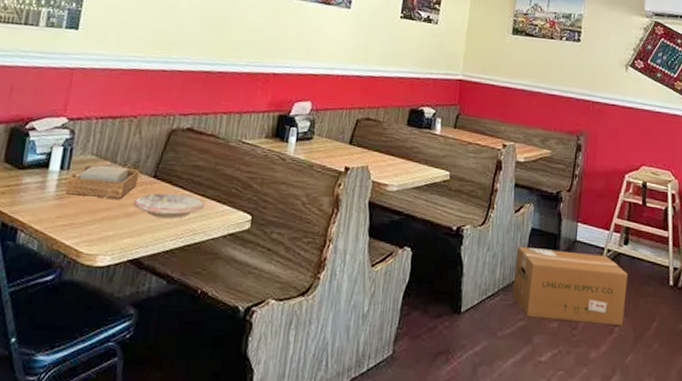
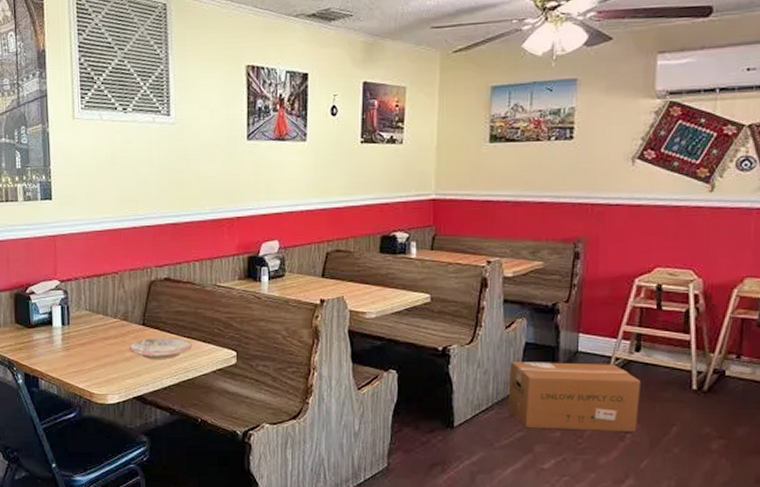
napkin holder: present [65,165,140,199] -> none [69,318,130,346]

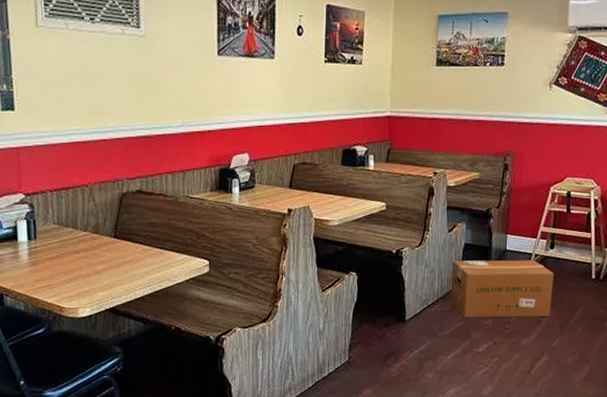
plate: present [129,338,192,360] -> none [101,250,165,272]

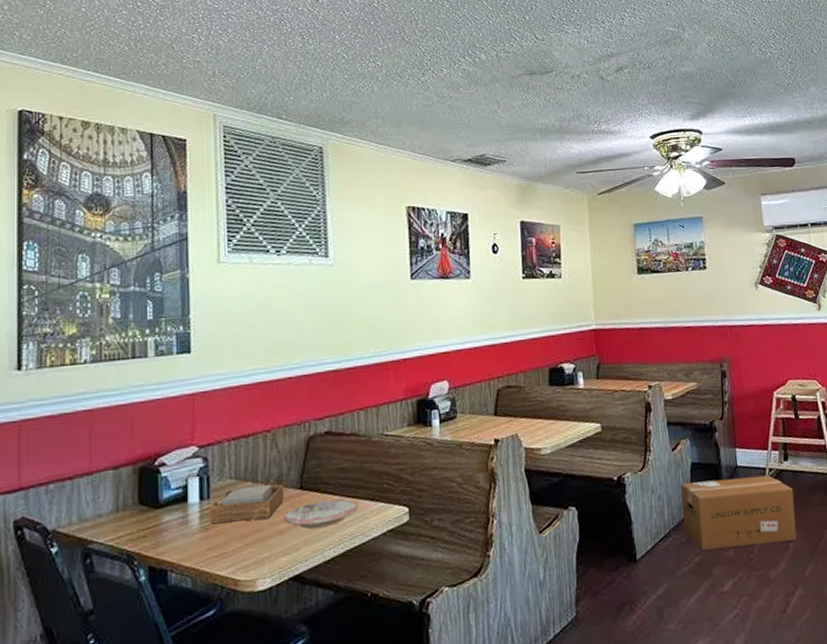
napkin holder: none [36,231,101,261] -> present [209,484,285,524]
plate: none [101,250,165,272] -> present [284,500,358,529]

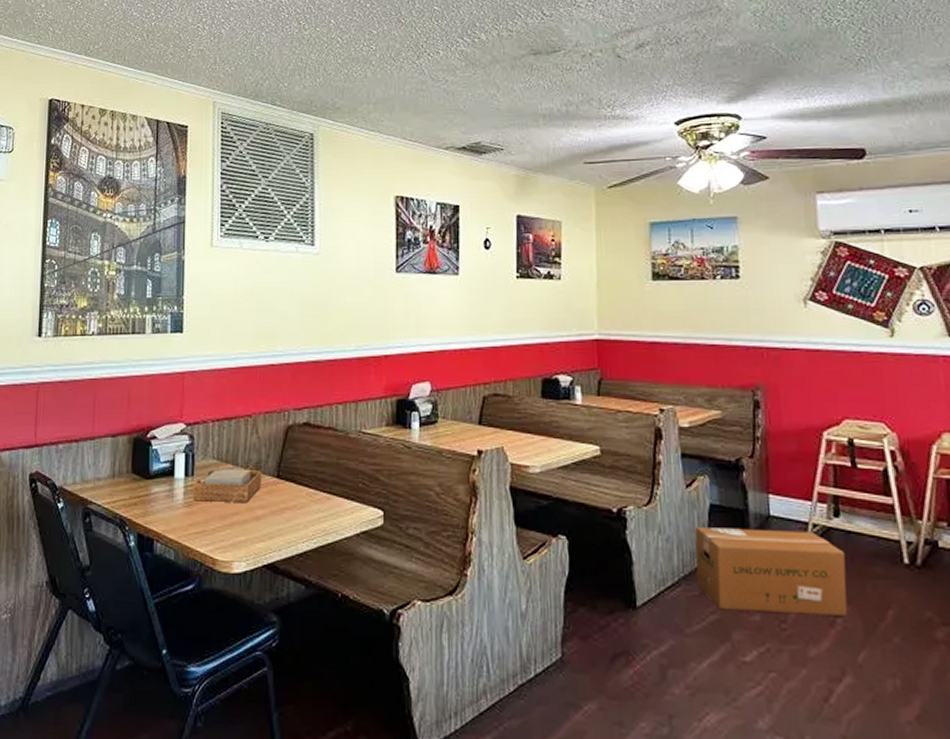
plate: present [284,500,358,529] -> none [261,493,333,520]

